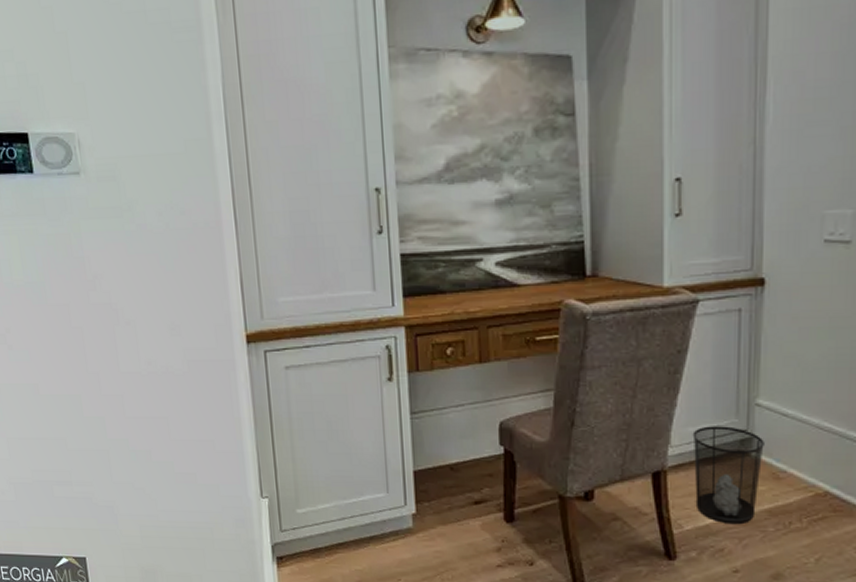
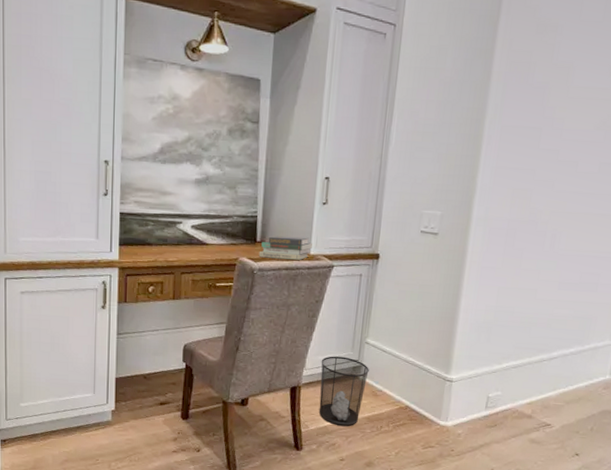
books: none [590,264,667,297] -> present [258,235,313,260]

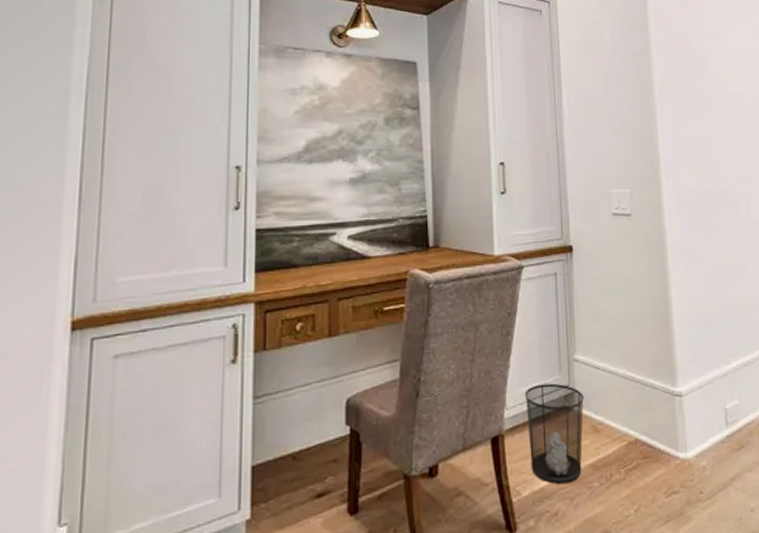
books: present [258,235,313,260] -> none [433,235,496,267]

